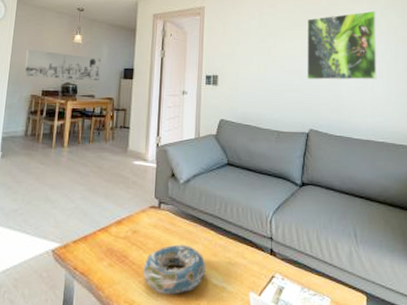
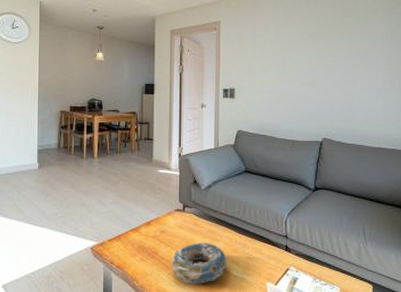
wall art: present [24,49,101,82] -> none [52,68,123,97]
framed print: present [307,10,377,80] -> none [321,20,392,91]

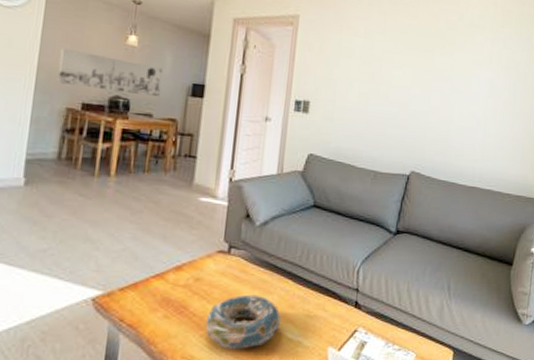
wall art: none [52,68,123,97] -> present [58,48,162,97]

